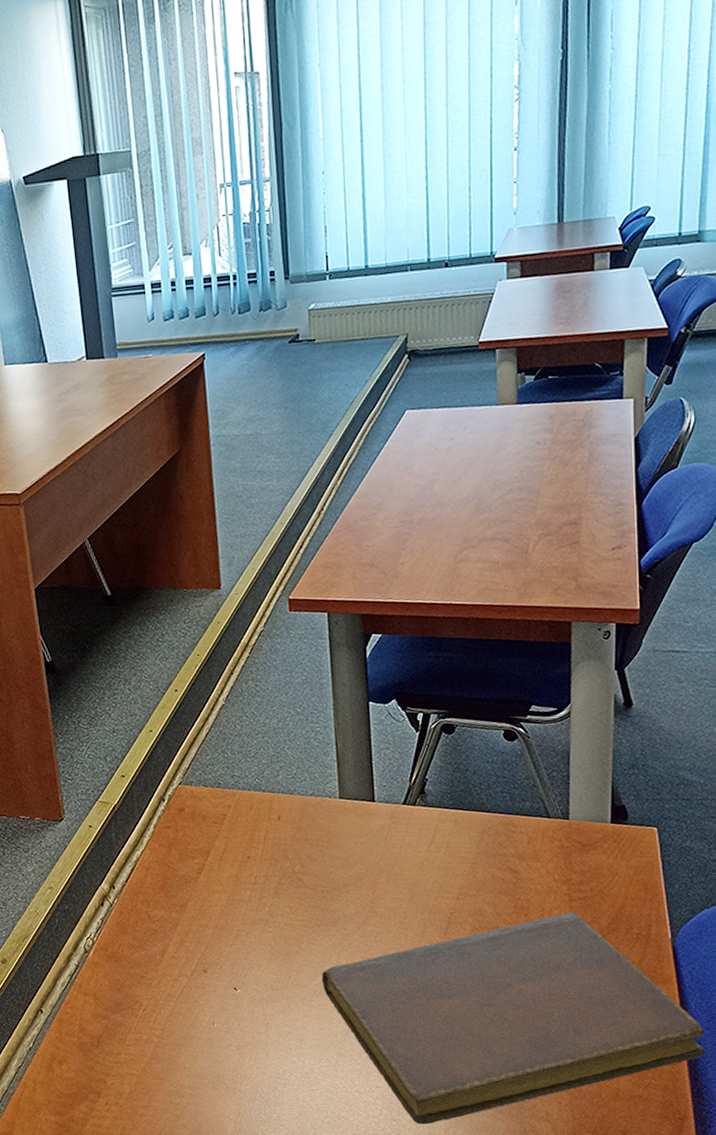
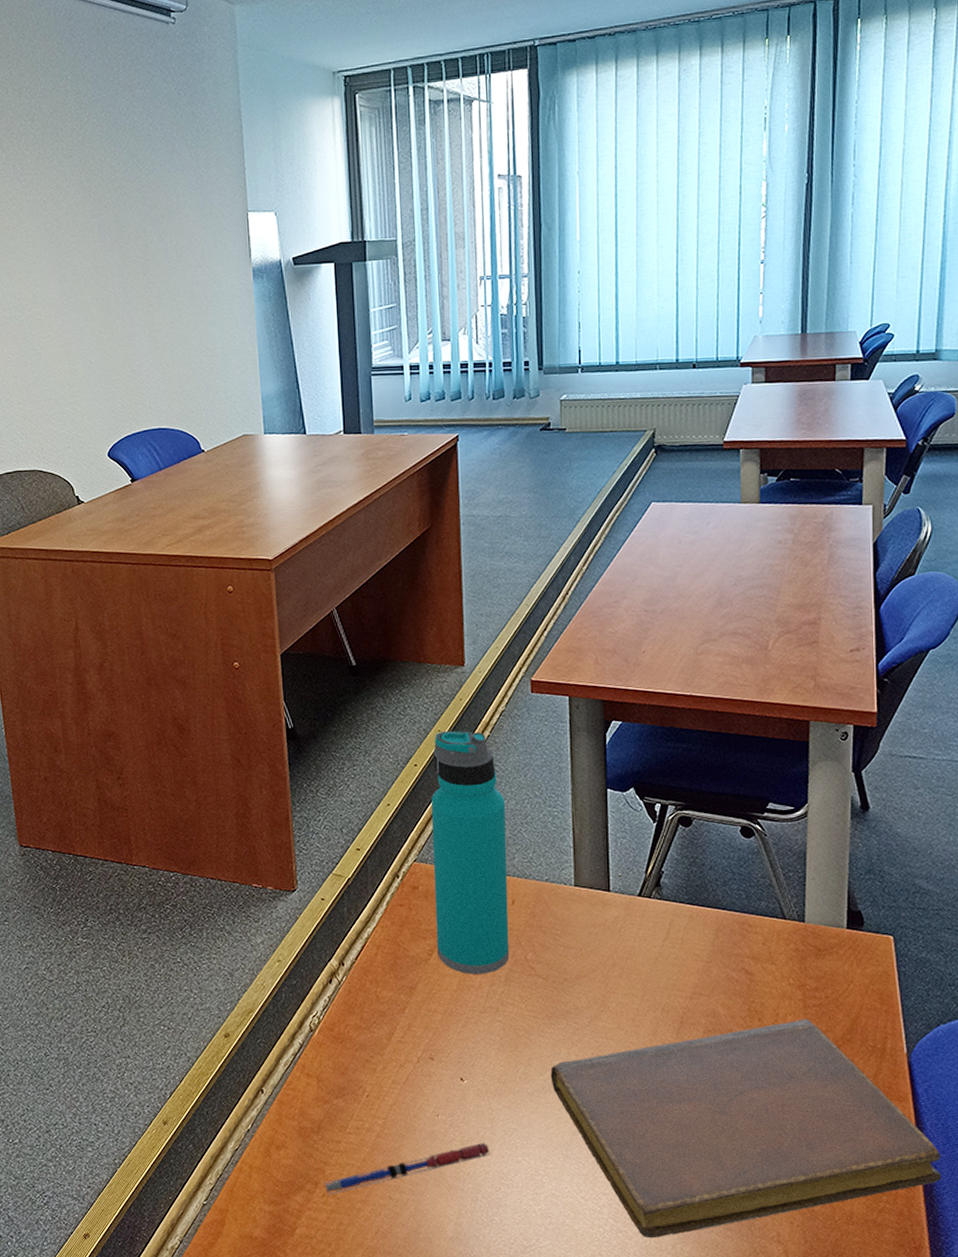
pen: none [106,1046,267,1103] -> present [324,1142,491,1195]
water bottle: none [193,653,278,890] -> present [430,731,510,974]

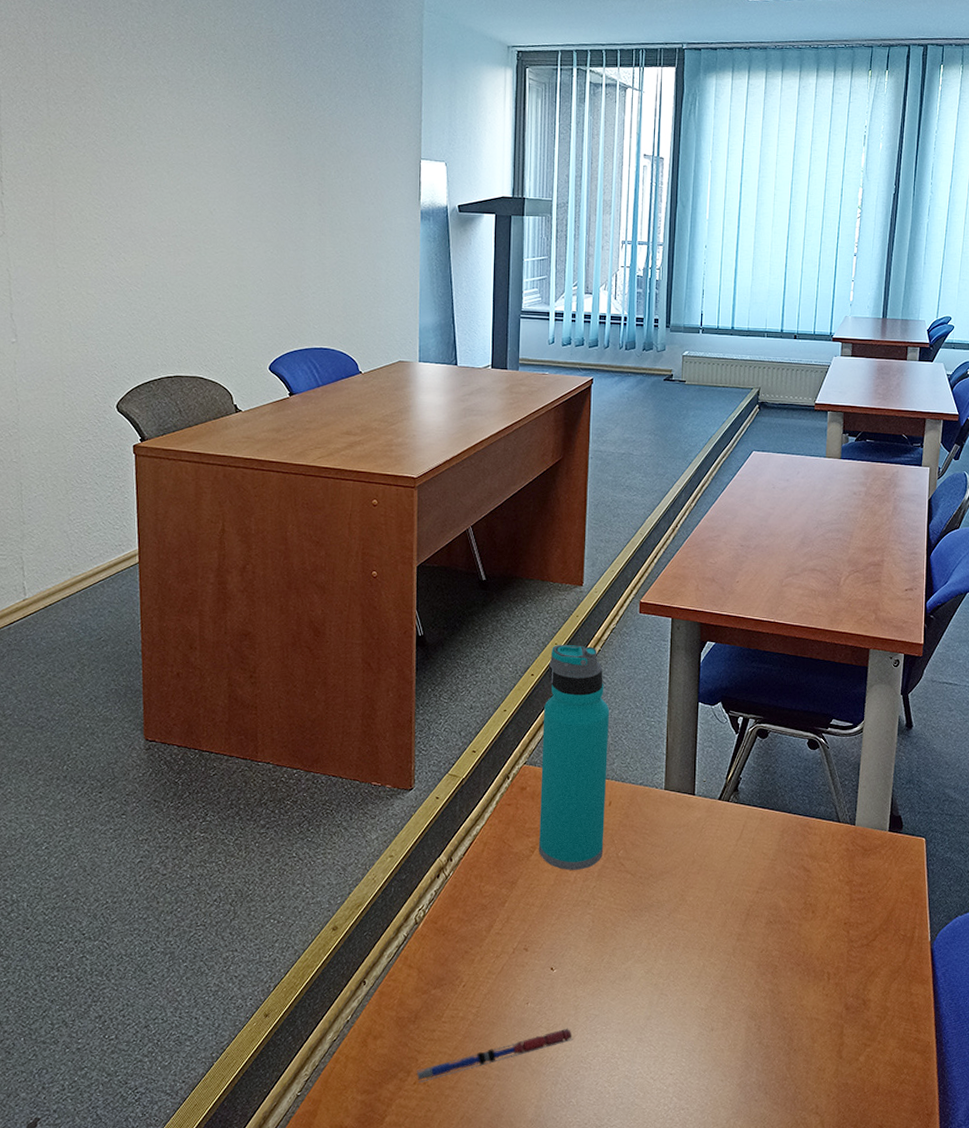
notebook: present [550,1018,942,1238] -> none [631,911,953,1114]

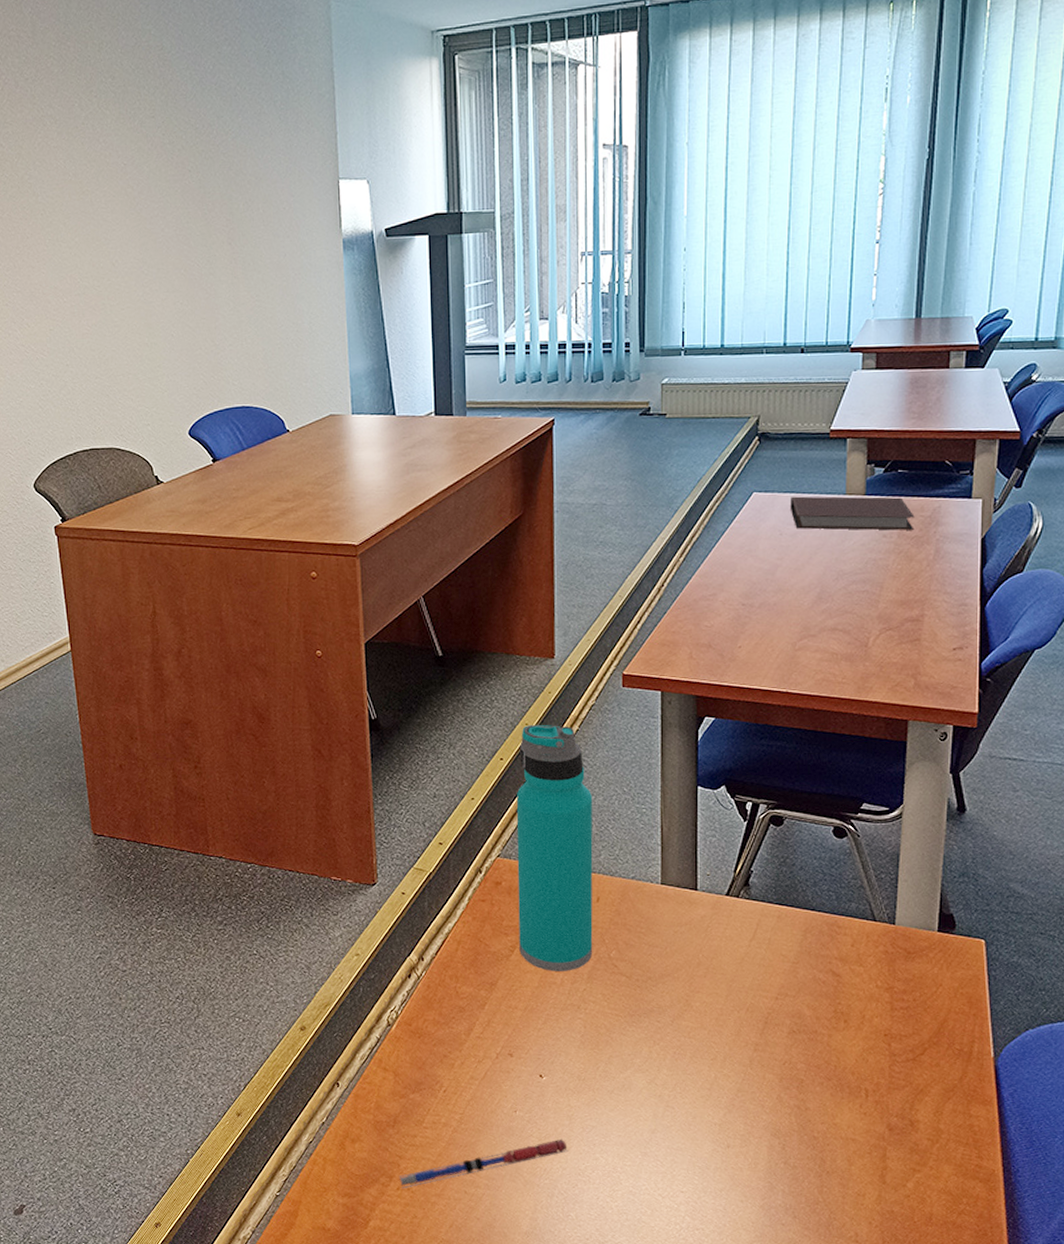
notebook: none [781,457,878,490] -> present [790,496,915,531]

